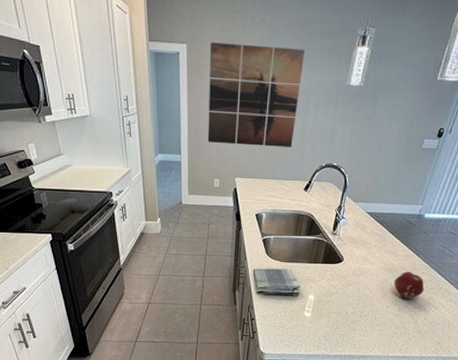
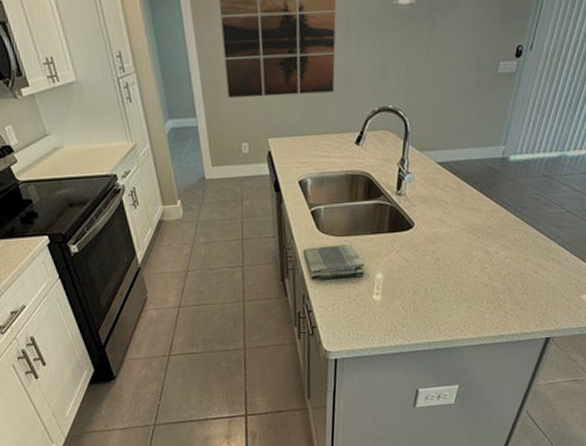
fruit: present [393,272,424,299] -> none [479,230,518,264]

